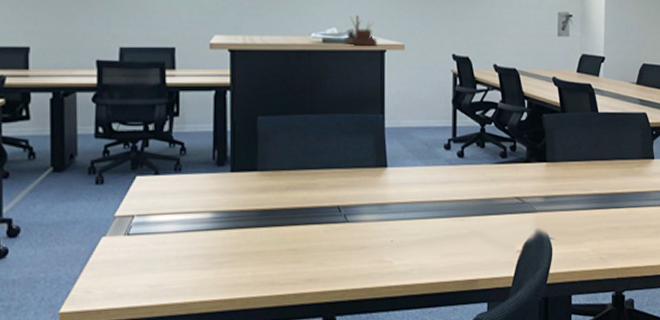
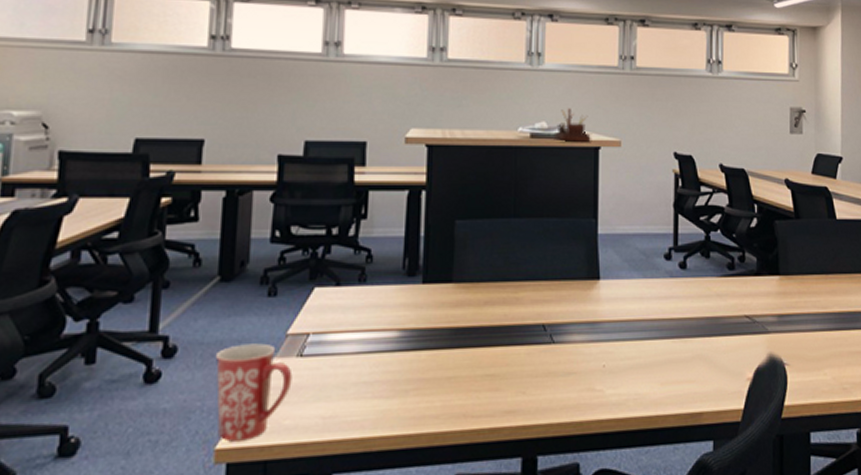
mug: none [53,224,122,306] -> present [215,343,293,442]

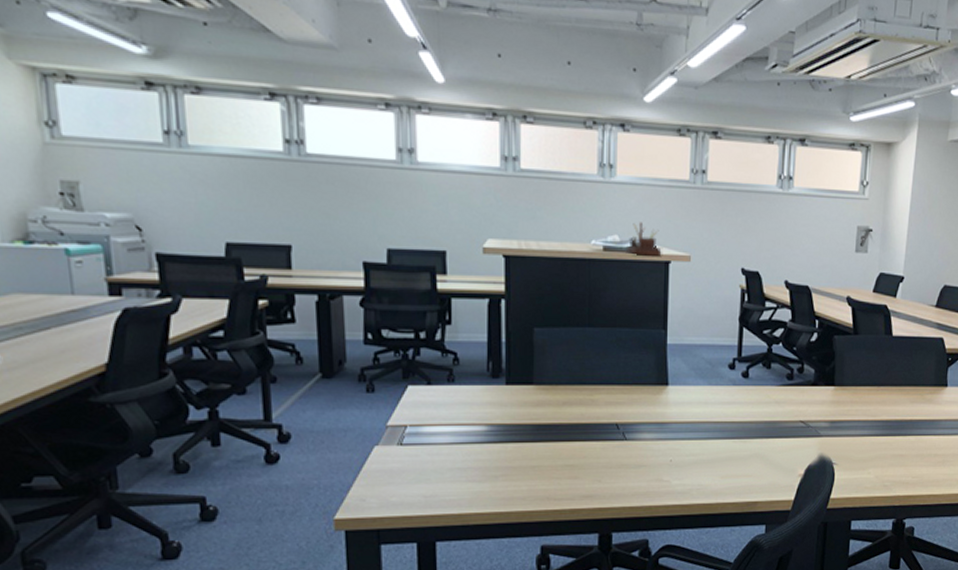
mug: present [215,343,293,442] -> none [325,433,395,513]

